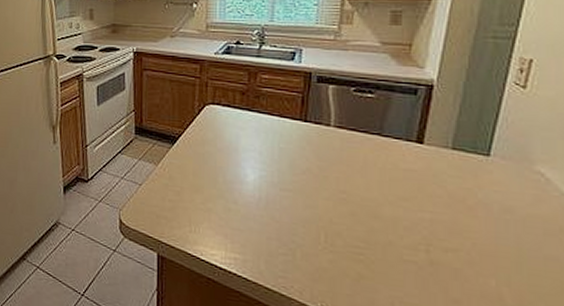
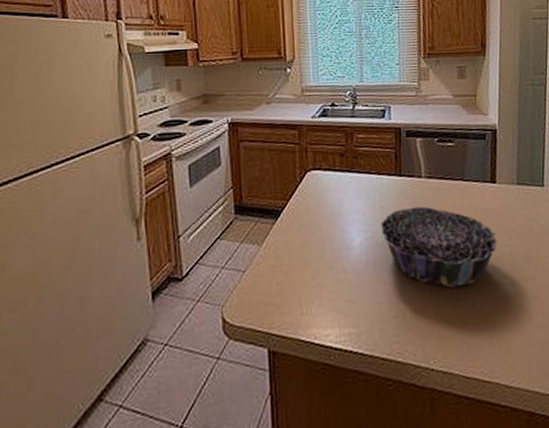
decorative bowl: none [278,154,416,242] -> present [381,206,498,288]

